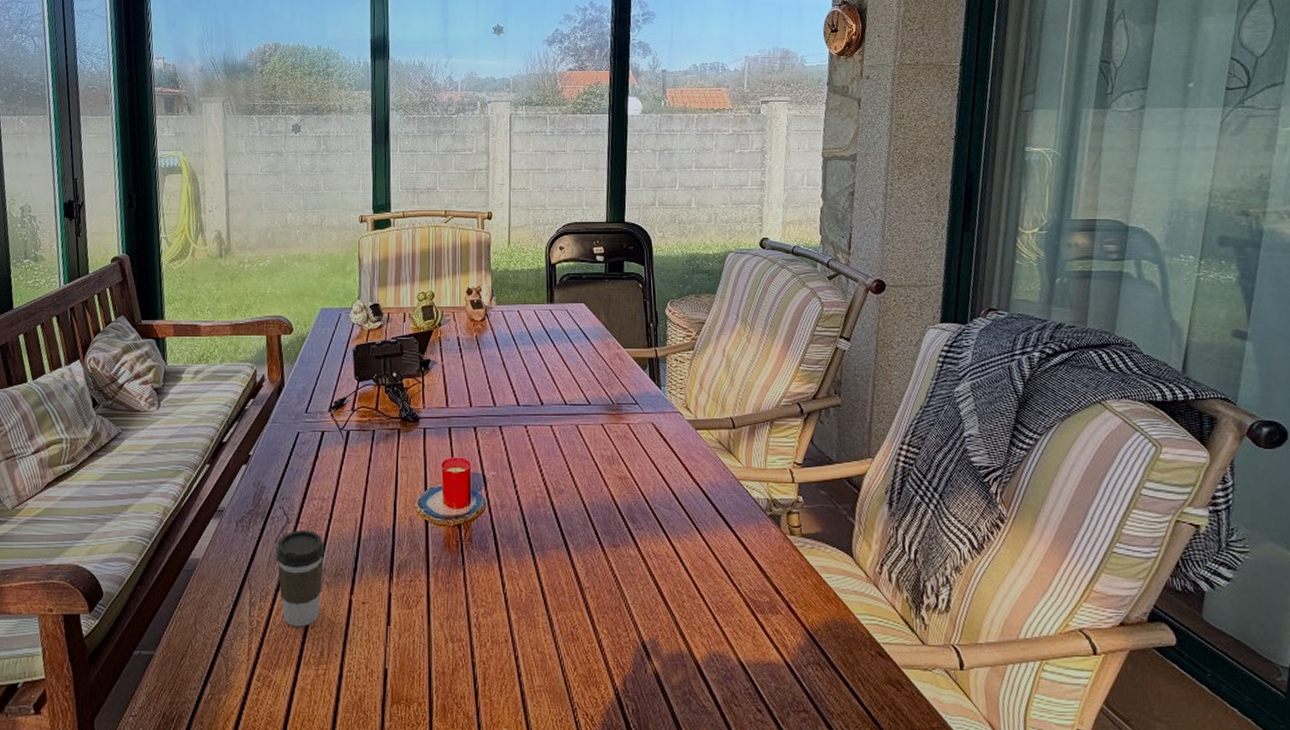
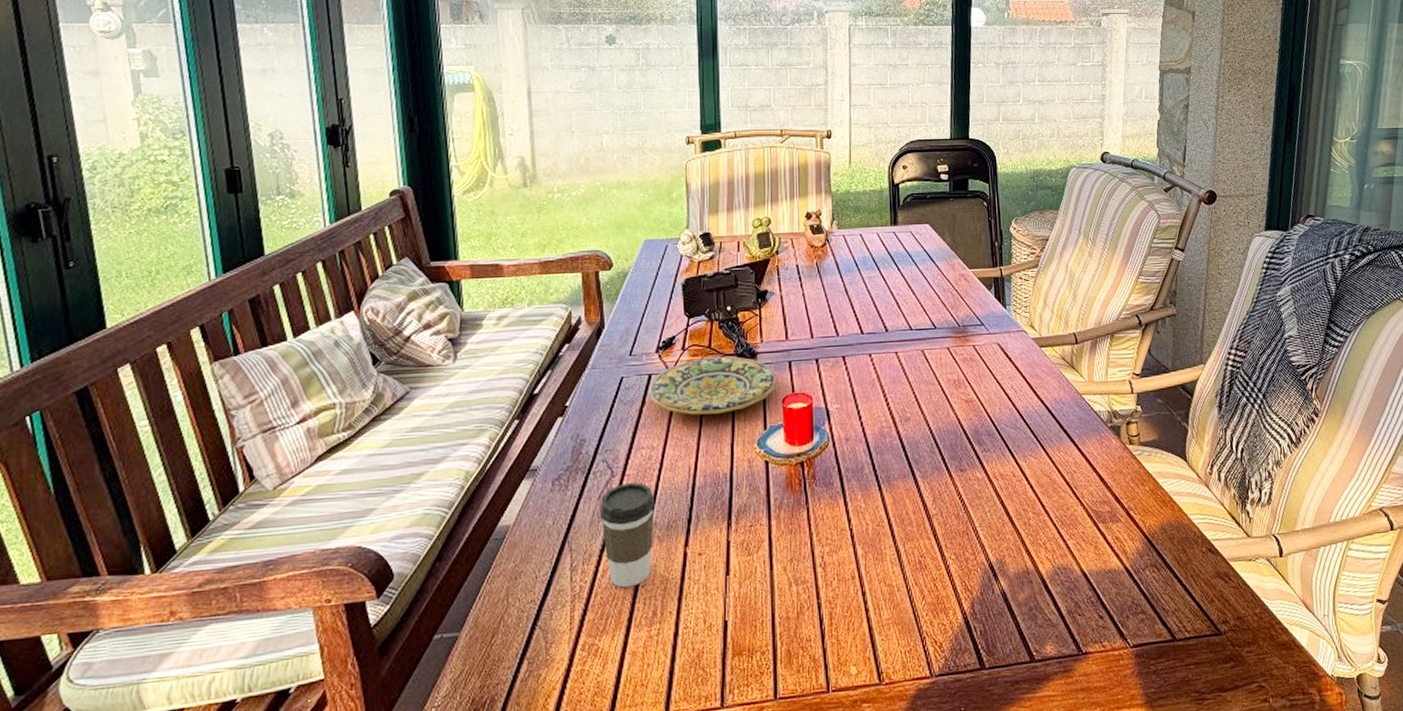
plate: none [321,418,437,472] -> present [649,356,777,415]

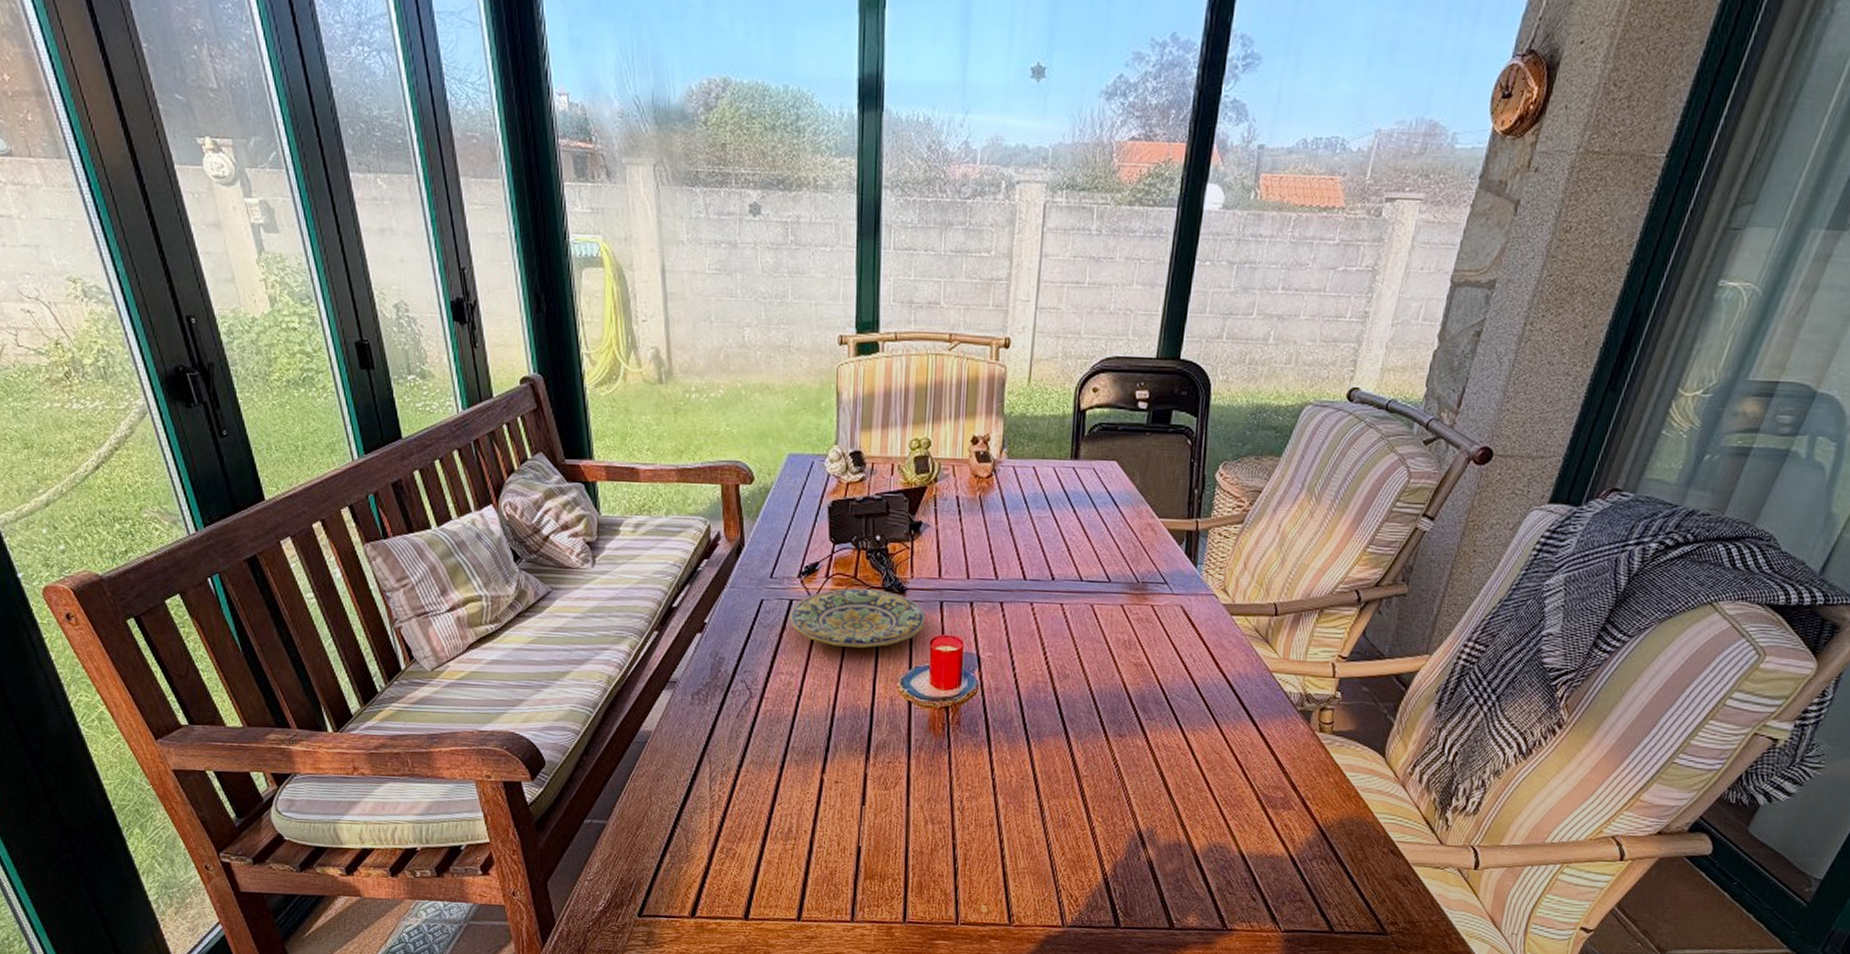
coffee cup: present [599,482,656,588] -> none [737,705,794,803]

